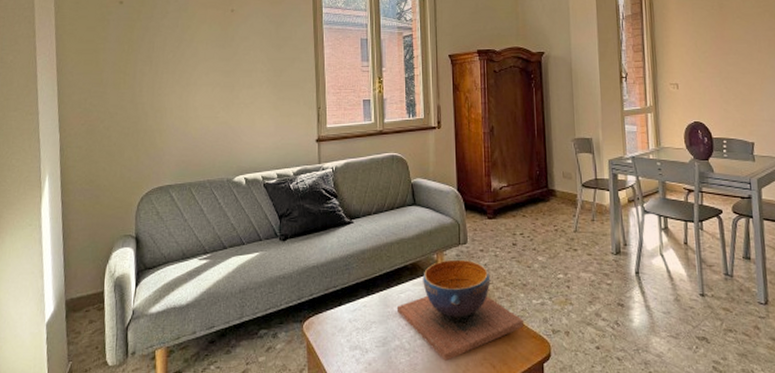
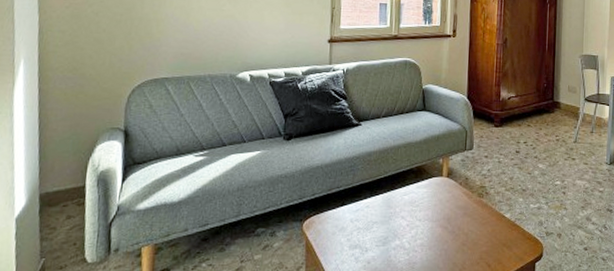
decorative bowl: present [398,259,523,361] -> none [400,164,520,260]

